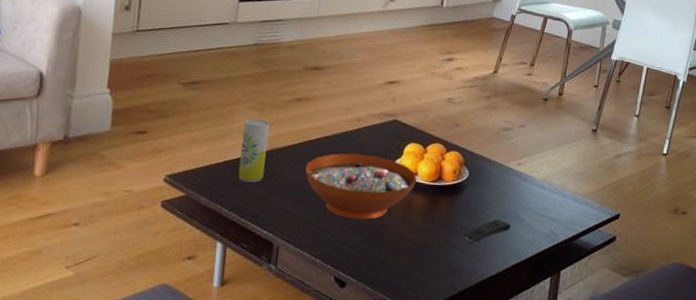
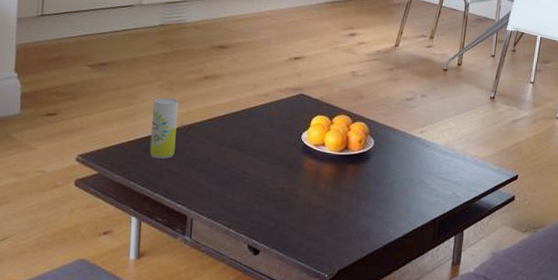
decorative bowl: present [305,153,417,220] -> none [216,127,325,190]
remote control: present [464,219,511,243] -> none [372,185,416,208]

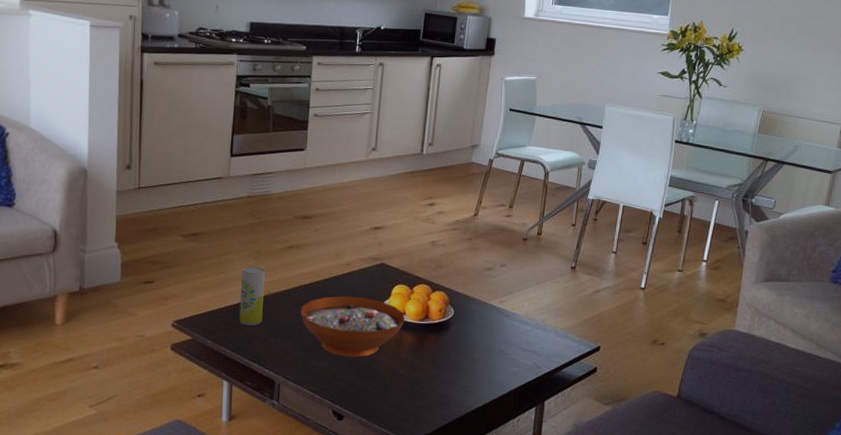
decorative bowl: none [216,127,325,190] -> present [301,296,405,357]

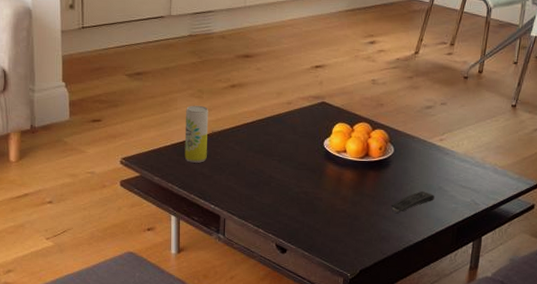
decorative bowl: present [301,296,405,357] -> none [244,134,346,194]
remote control: none [452,354,496,377] -> present [391,191,435,213]

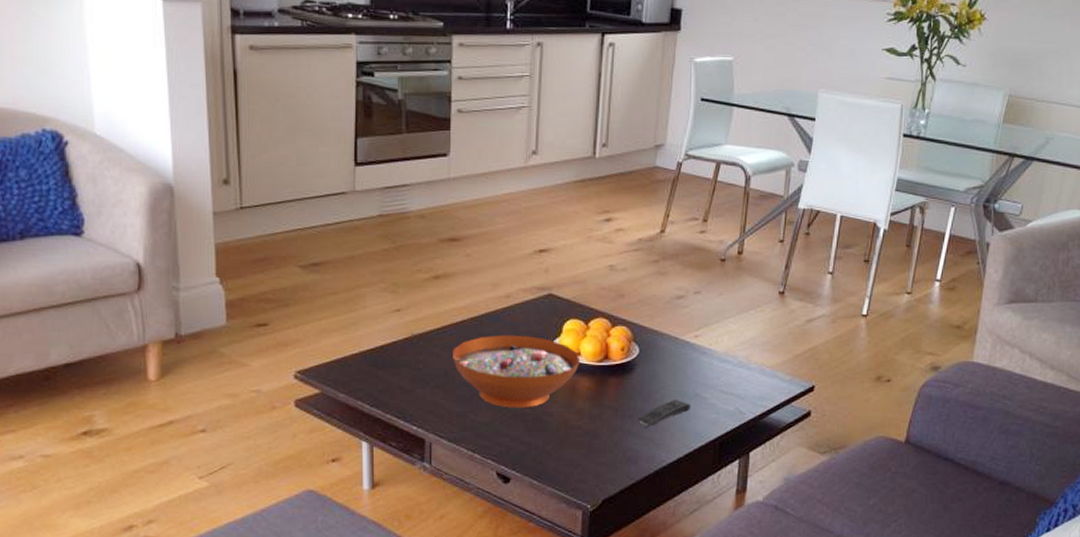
beverage can: present [184,105,209,163] -> none [376,302,407,374]
decorative bowl: none [244,134,346,194] -> present [453,335,581,408]

